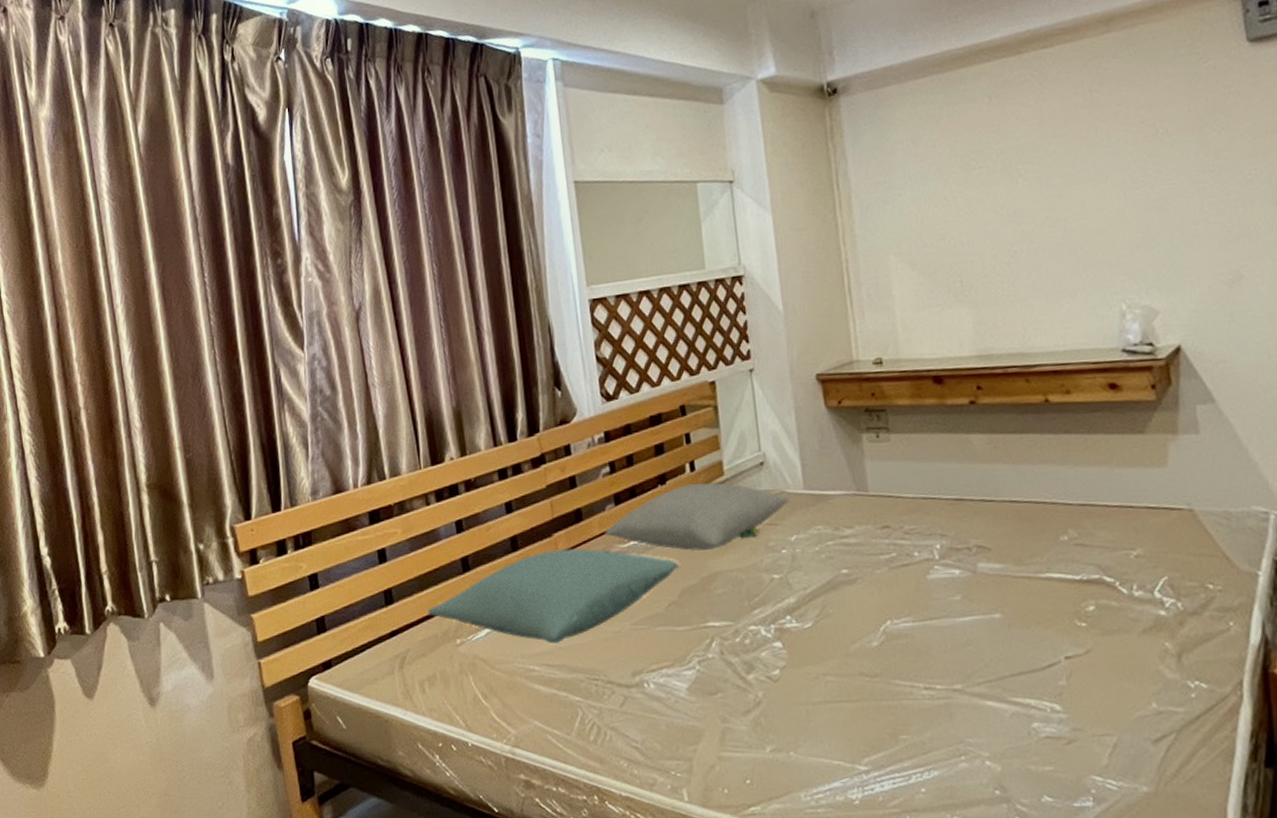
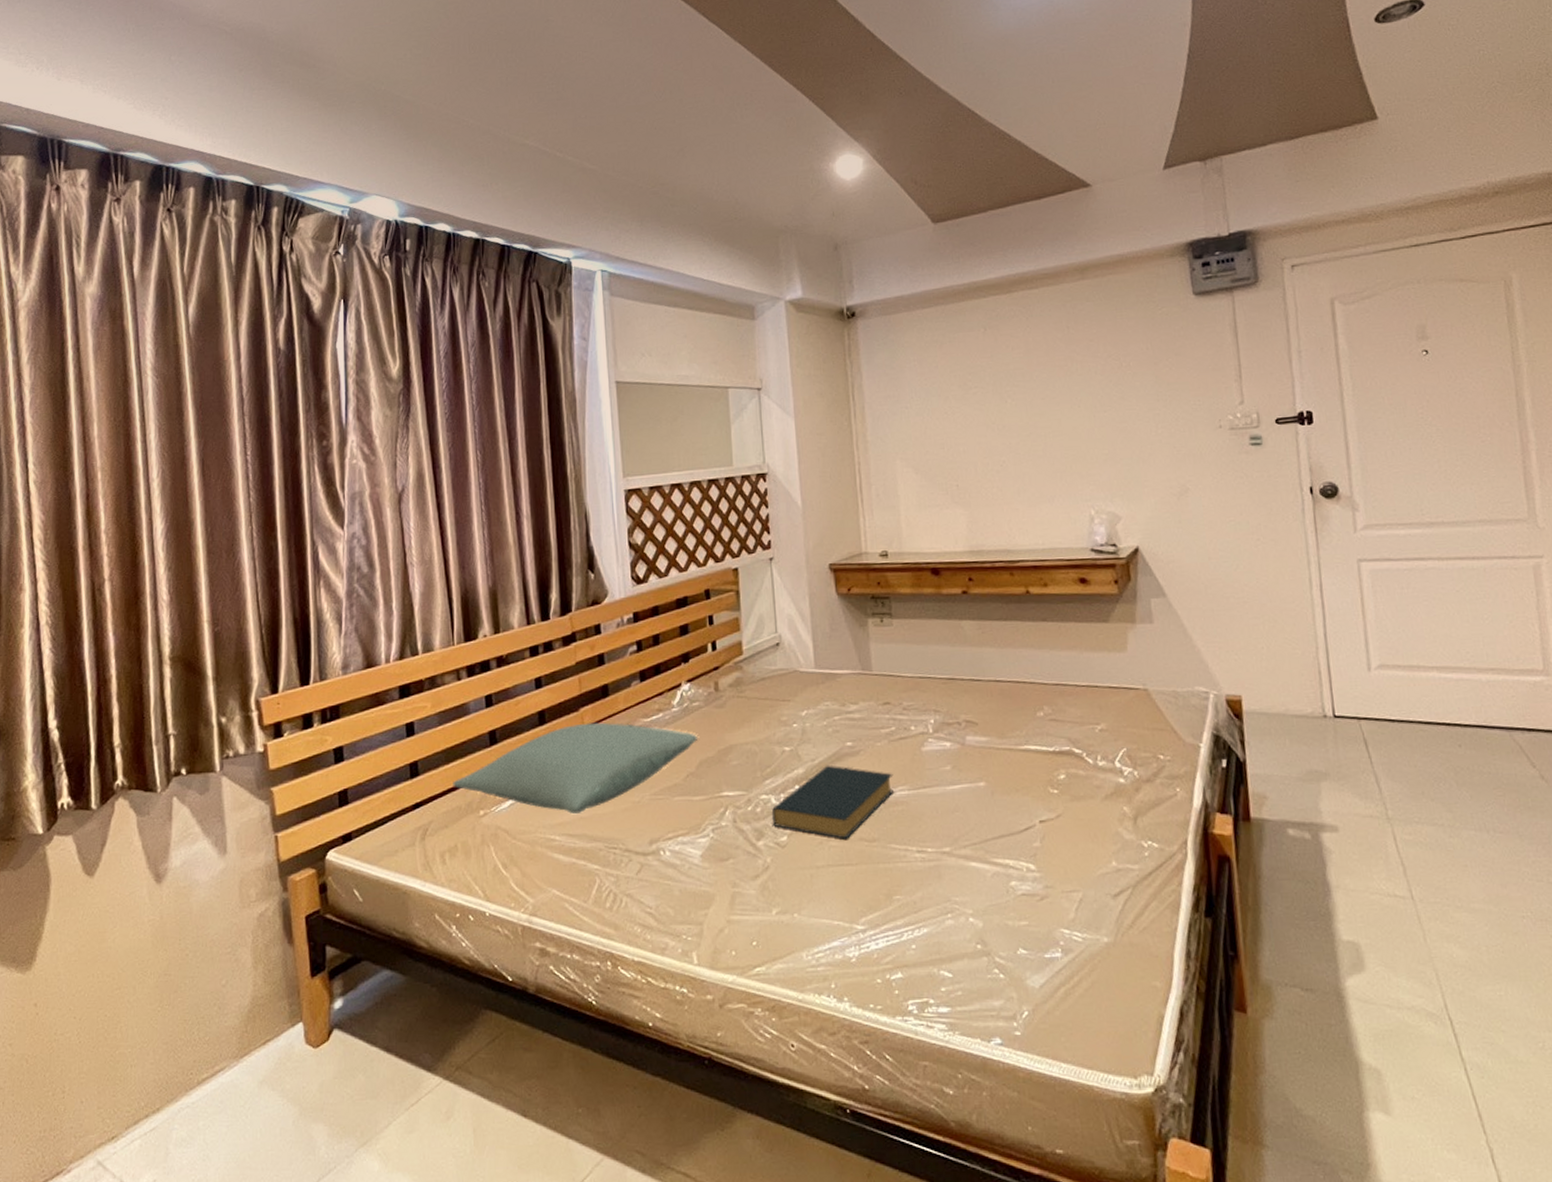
pillow: present [605,482,789,552] -> none [629,660,801,726]
hardback book: none [761,594,897,674] -> present [771,764,895,839]

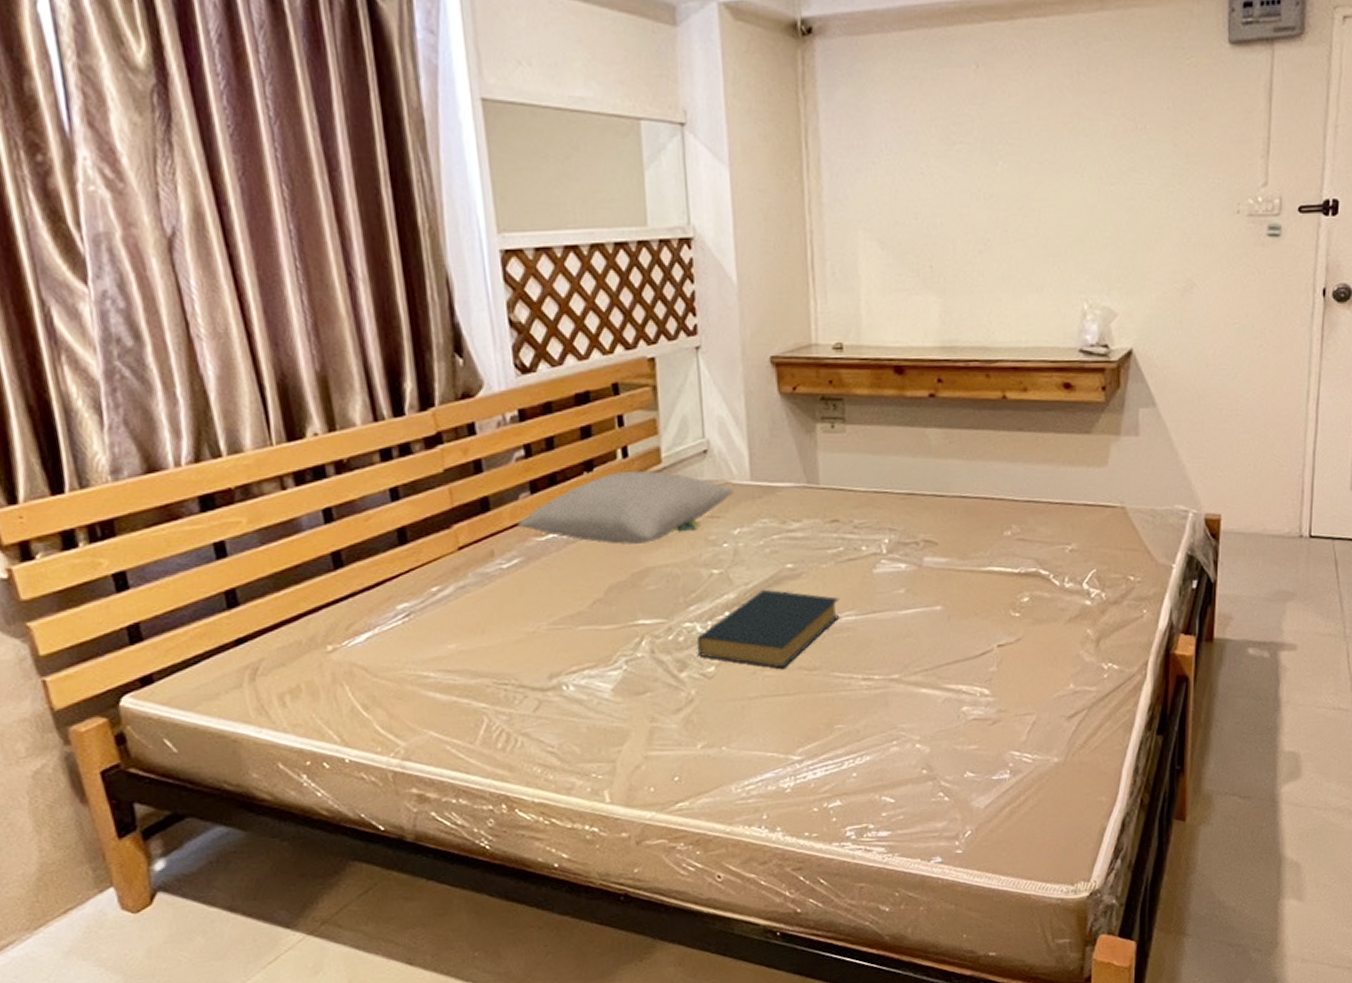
pillow: present [453,722,697,814] -> none [287,541,605,647]
pillow: none [629,660,801,726] -> present [517,470,734,545]

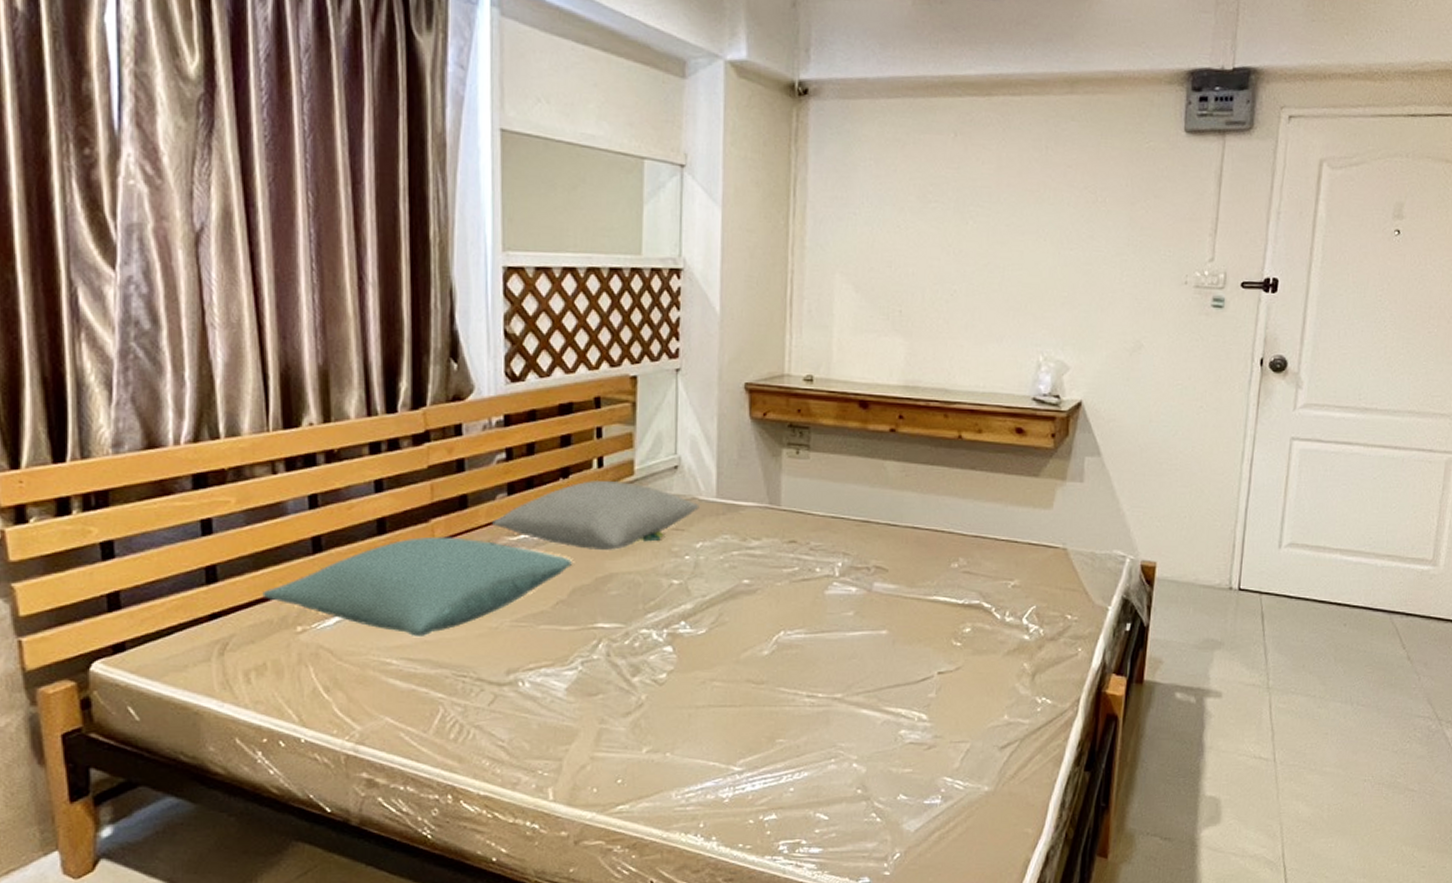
pillow: none [287,541,605,647] -> present [262,536,572,636]
hardback book: present [696,589,840,669] -> none [651,602,791,680]

